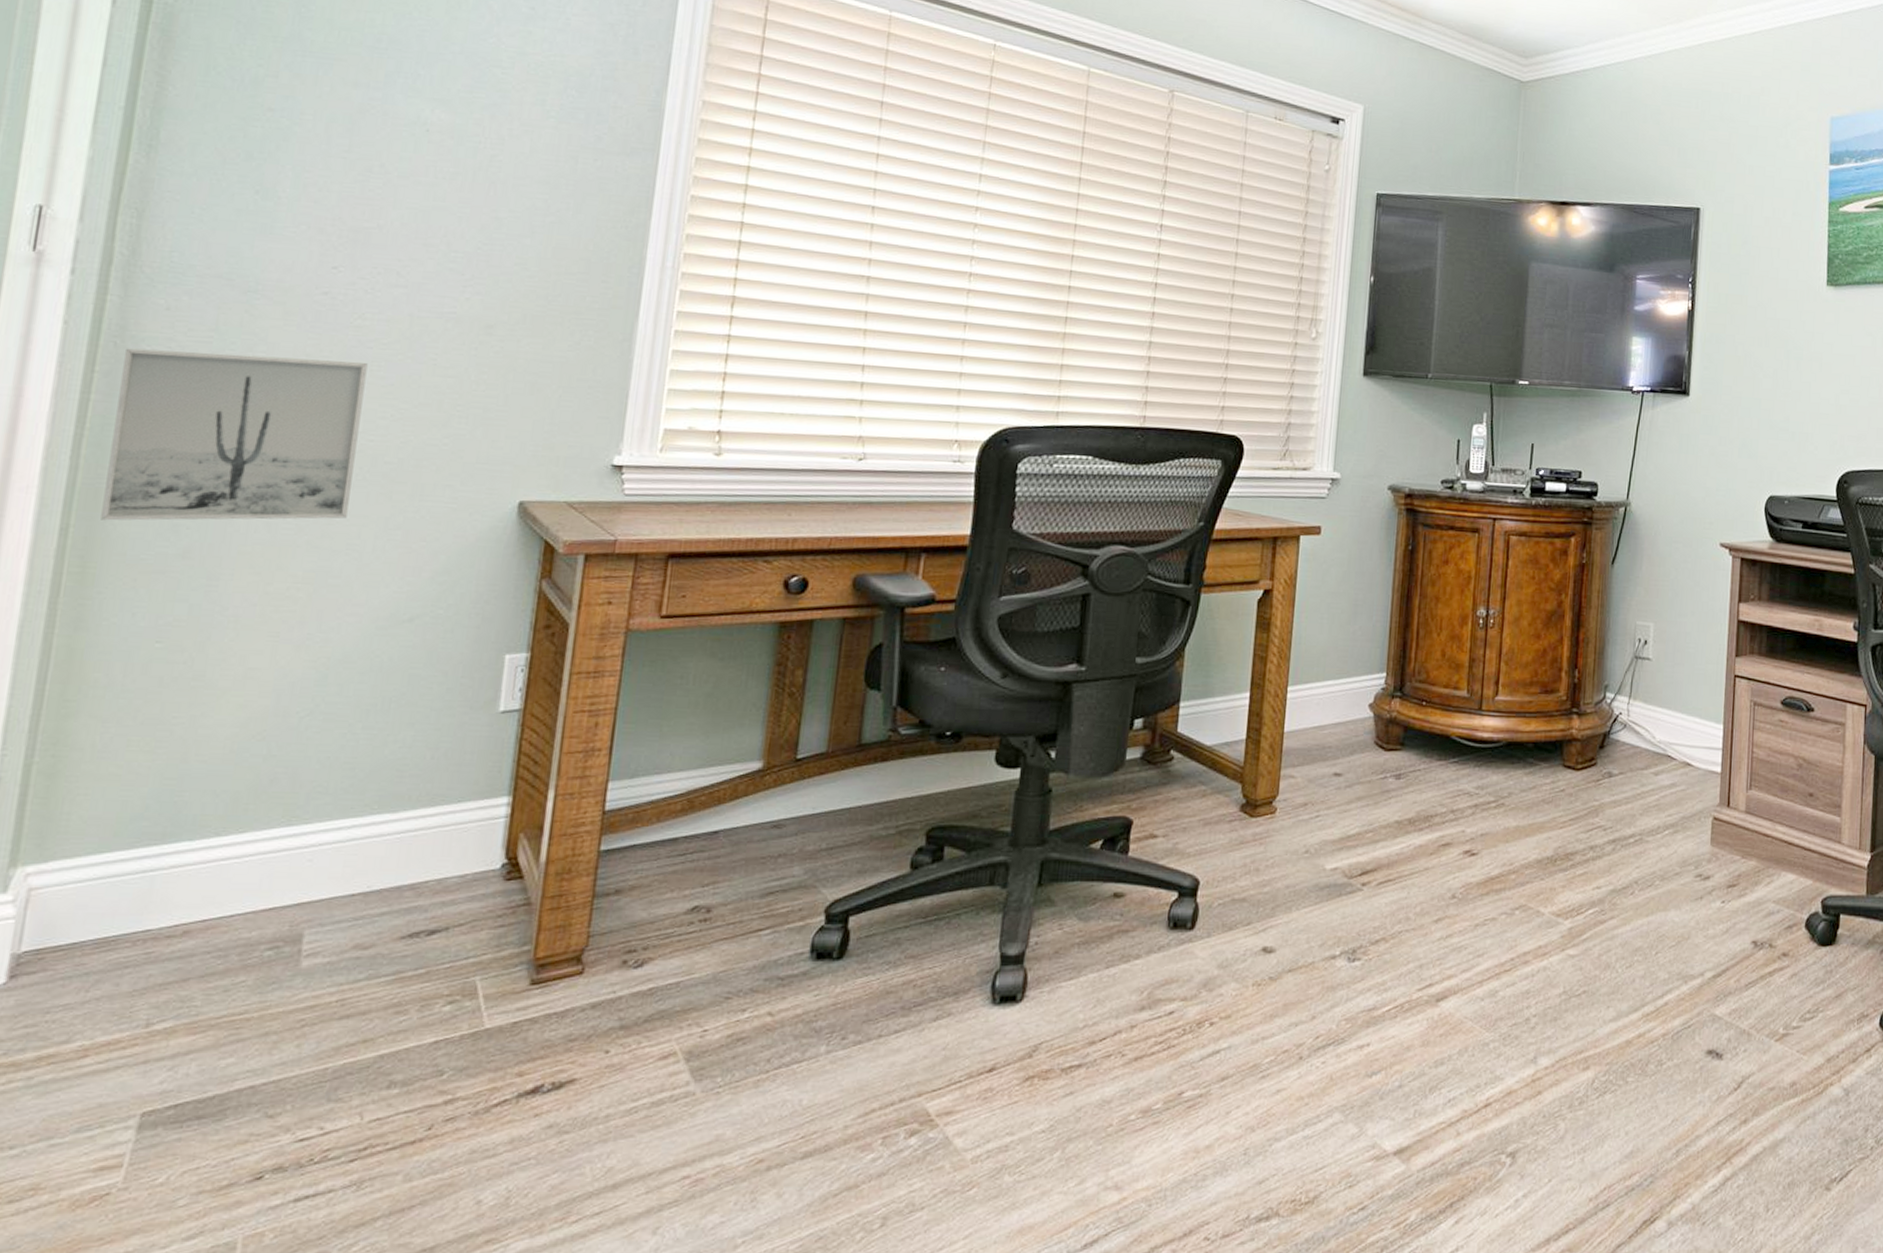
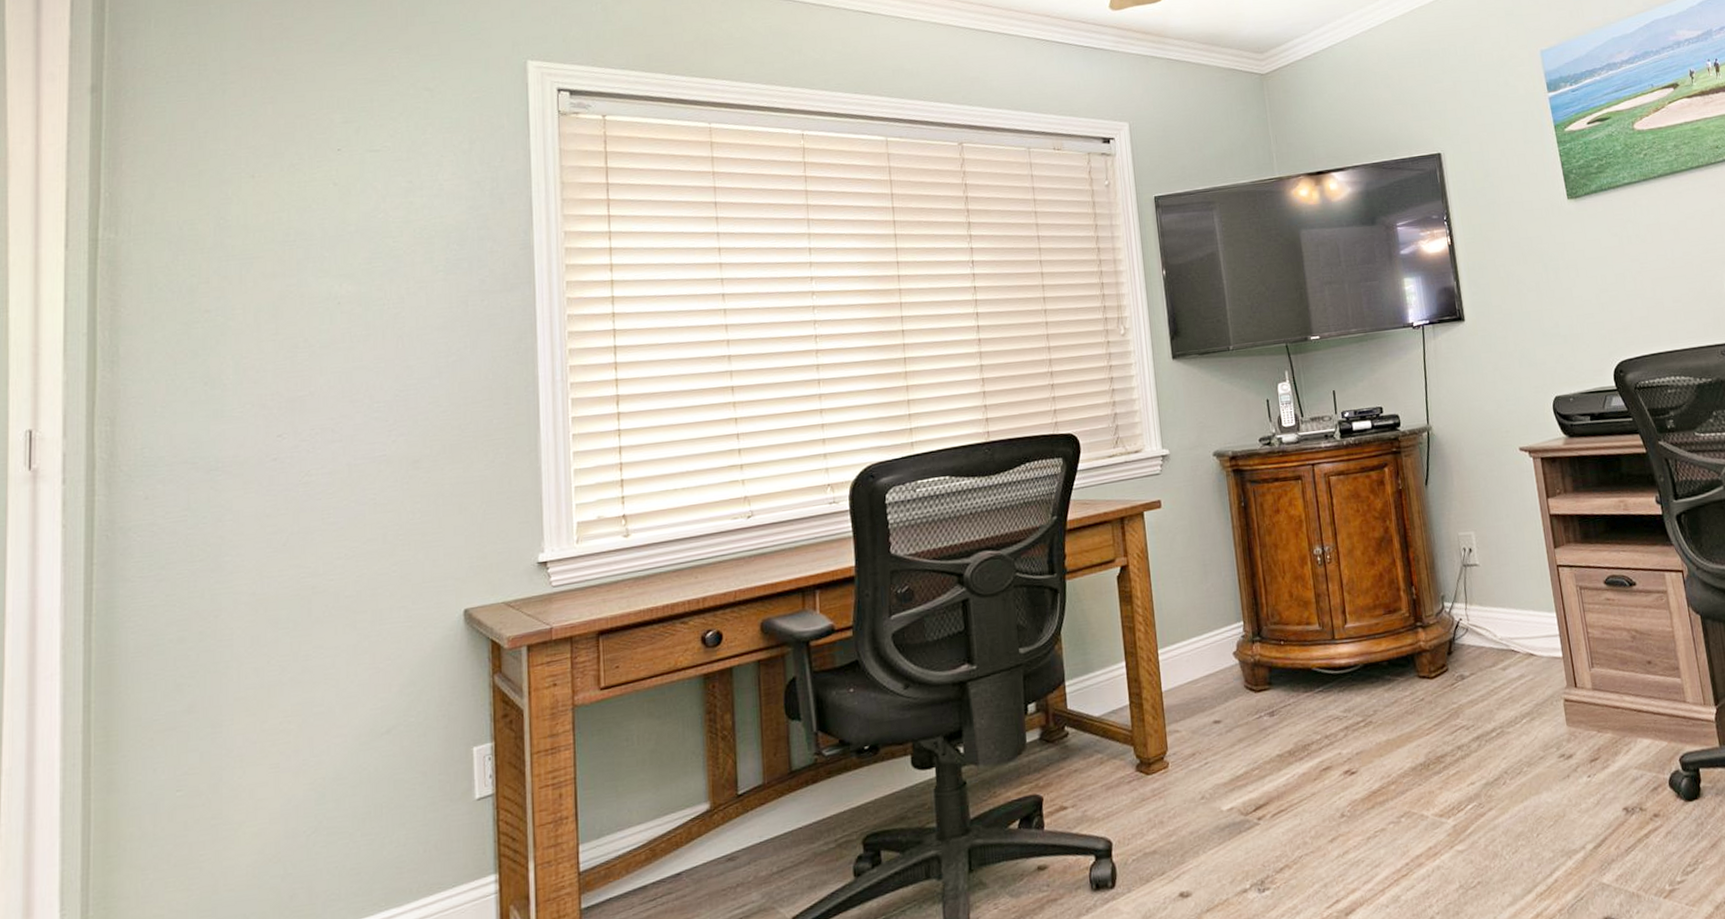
wall art: present [100,348,368,521] -> none [116,512,321,693]

